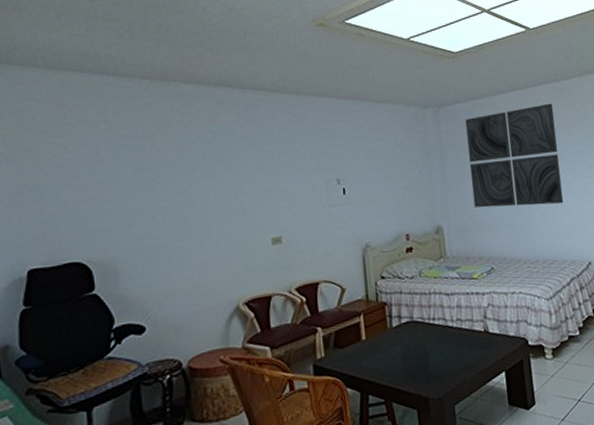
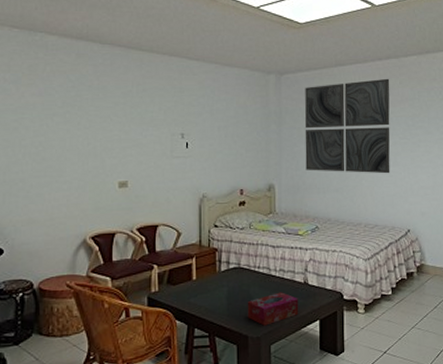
tissue box: none [424,344,482,385] -> present [247,292,299,326]

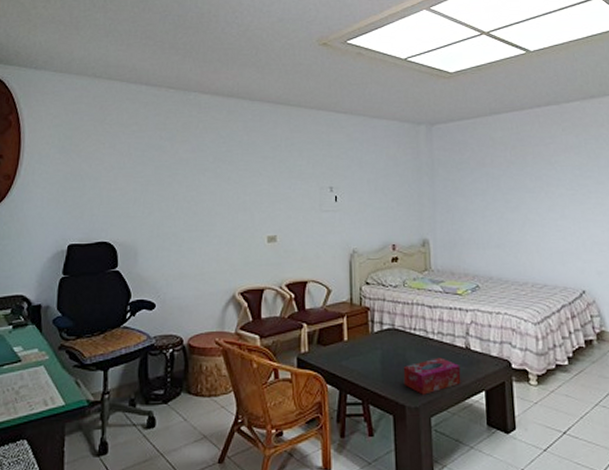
wall art: present [304,78,390,174] -> none [458,126,558,228]

